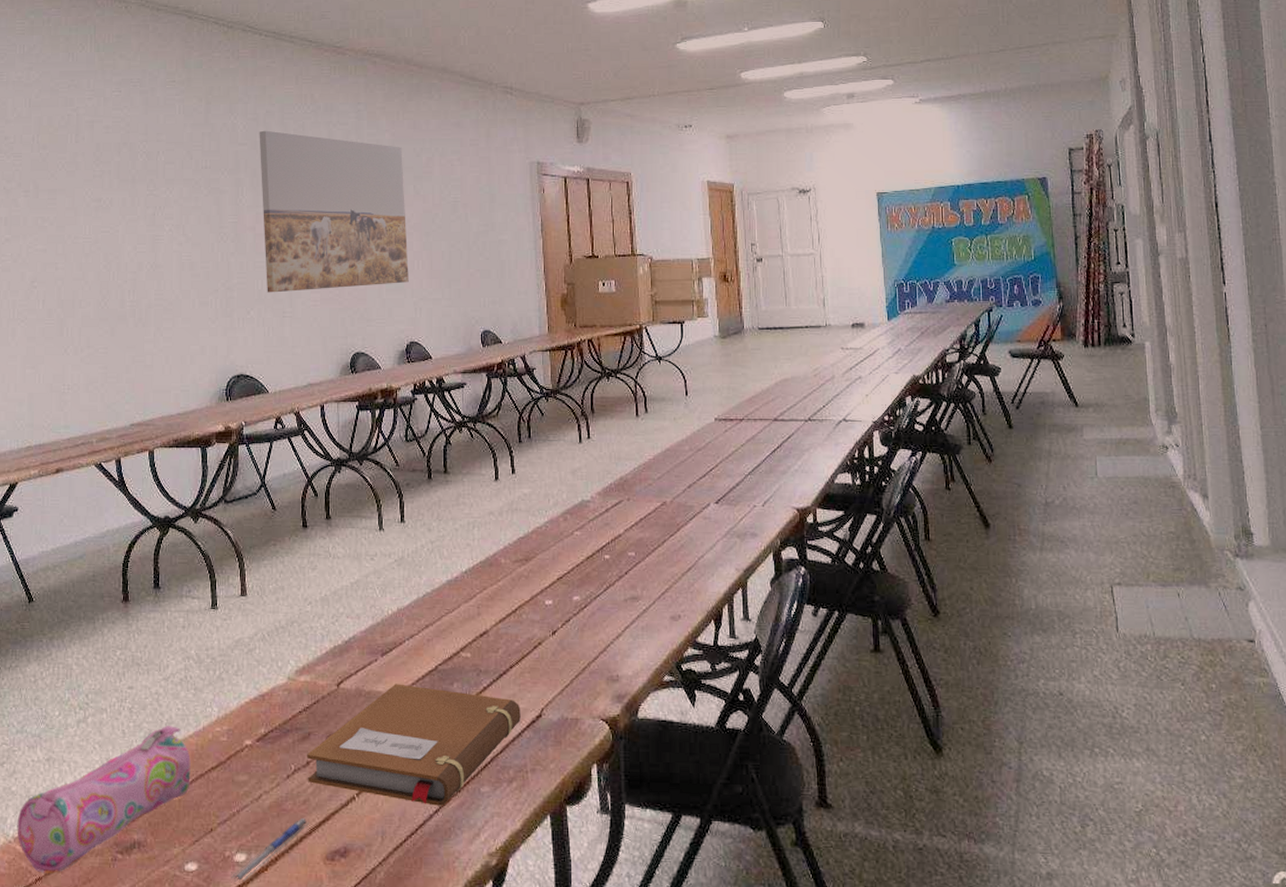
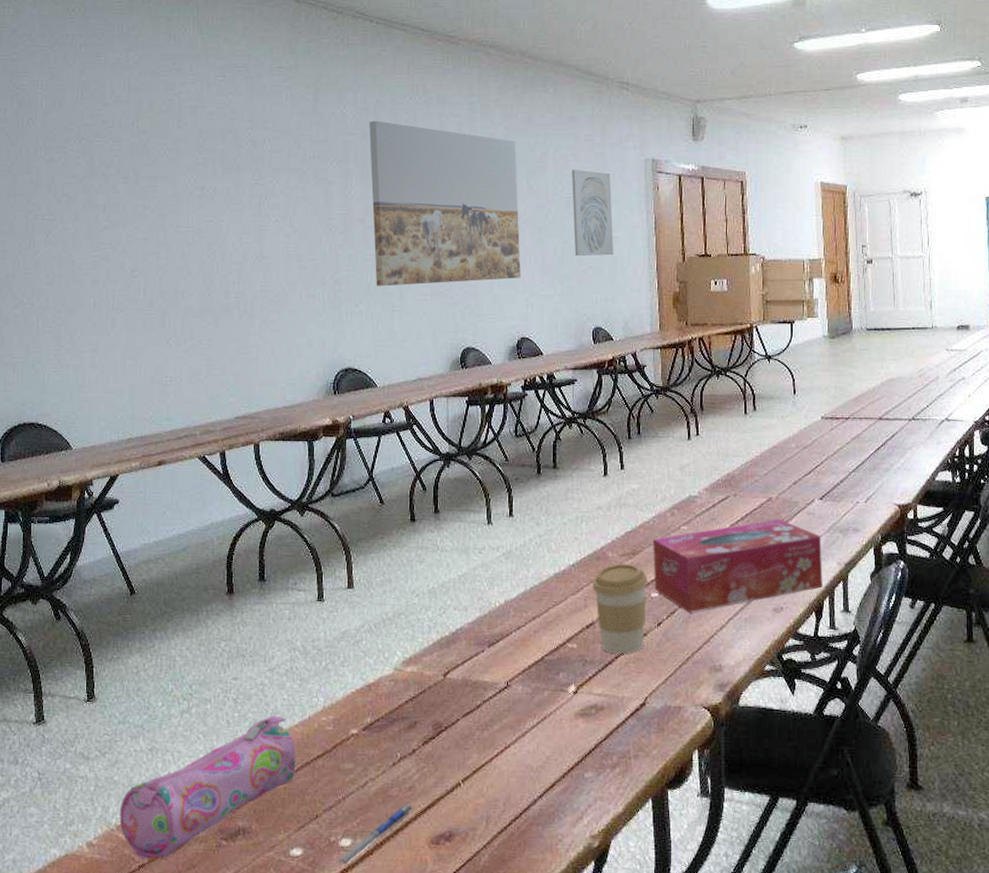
notebook: present [307,684,521,806] -> none [413,674,625,791]
wall art: none [458,174,501,260] -> present [572,170,614,257]
coffee cup: none [485,570,542,664] -> present [592,564,648,654]
tissue box: none [546,524,721,621] -> present [653,519,823,613]

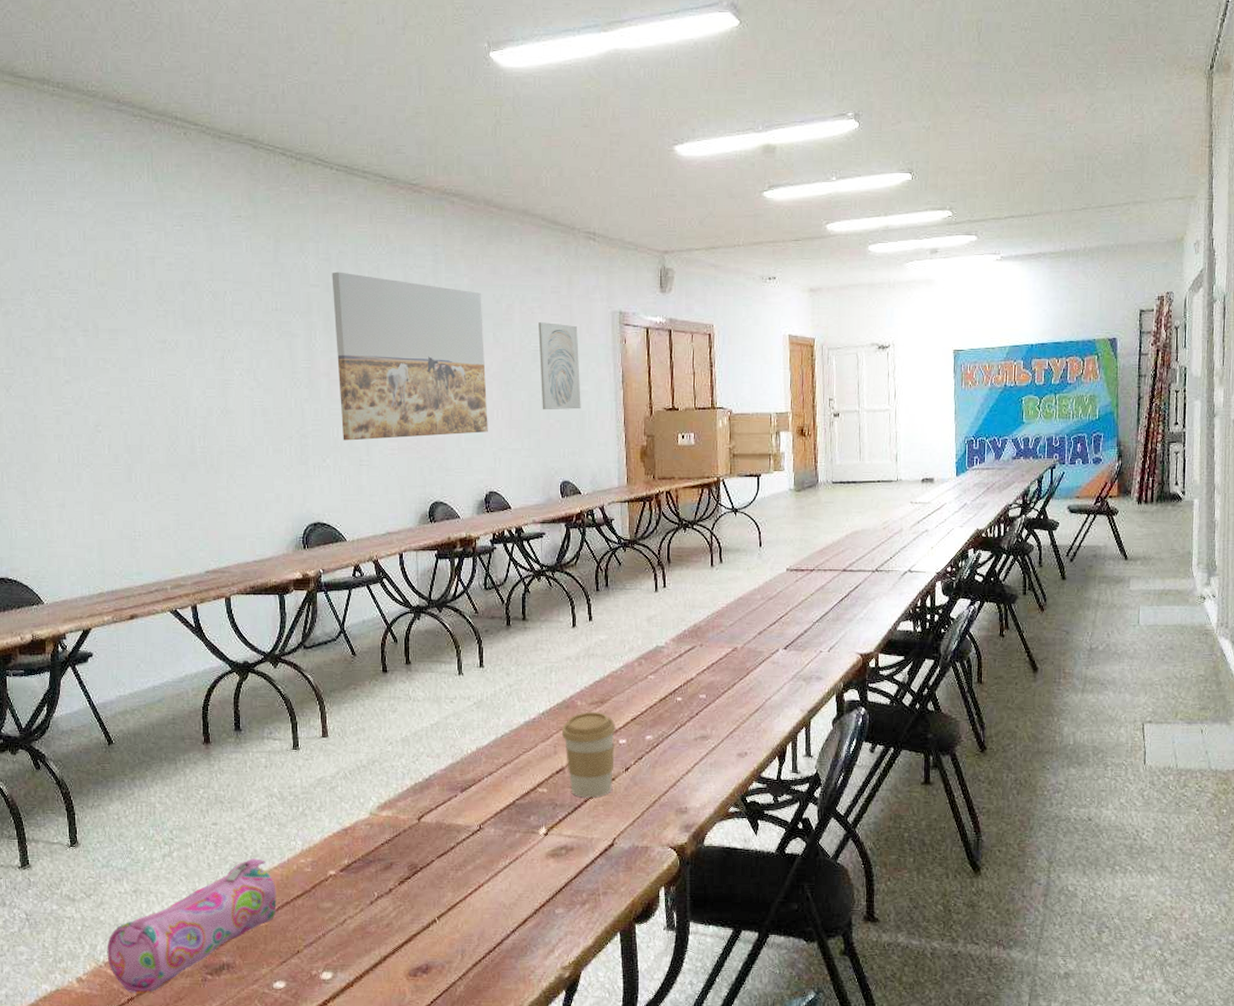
pen: present [336,803,414,866] -> none [318,939,392,997]
tissue box: present [653,519,823,613] -> none [621,668,786,758]

